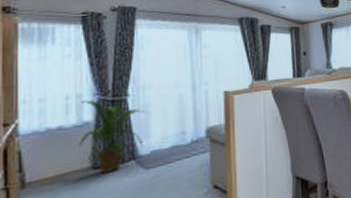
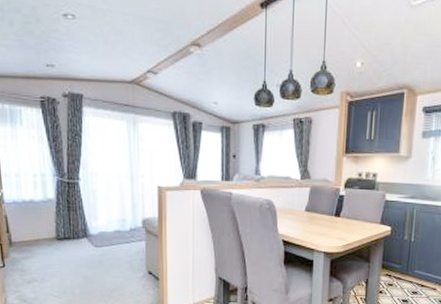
house plant: present [79,99,144,174] -> none [45,179,93,245]

